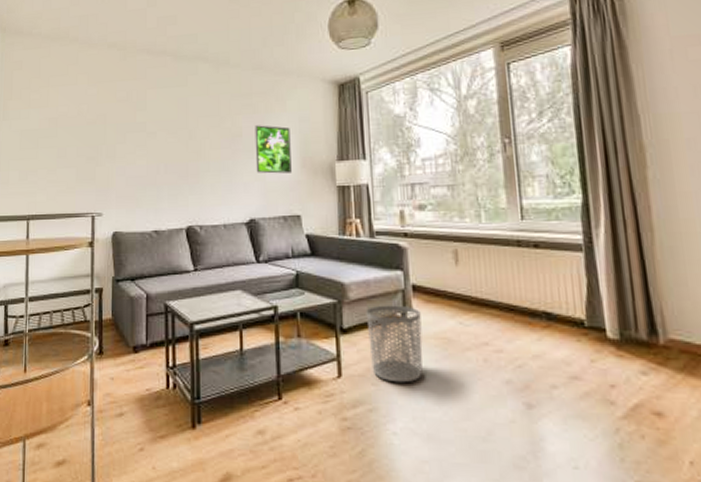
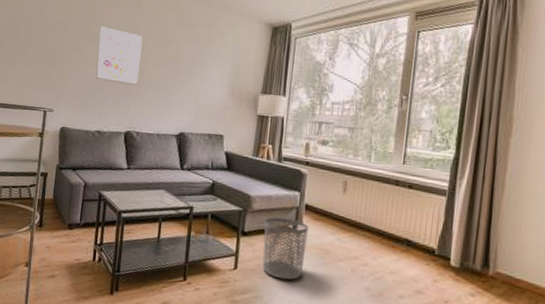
wall art: none [145,112,194,173] -> present [95,26,143,85]
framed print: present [255,125,292,174] -> none [191,52,225,99]

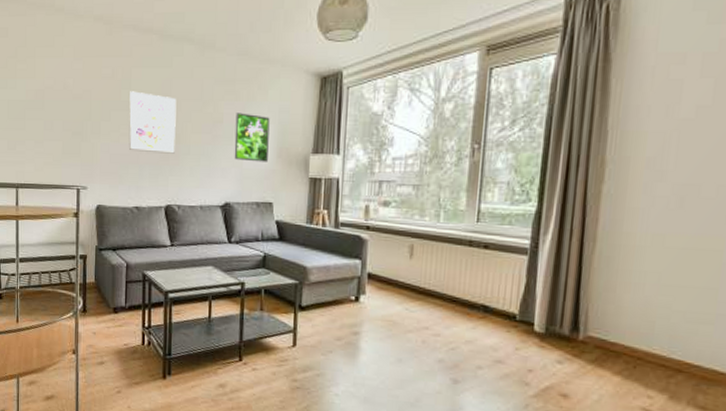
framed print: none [191,52,225,99] -> present [234,113,270,162]
waste bin: present [262,217,309,280] -> none [323,288,372,355]

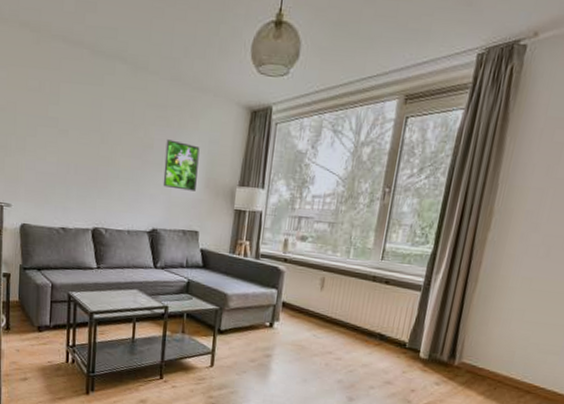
wall art: present [128,91,177,154] -> none [55,107,107,176]

